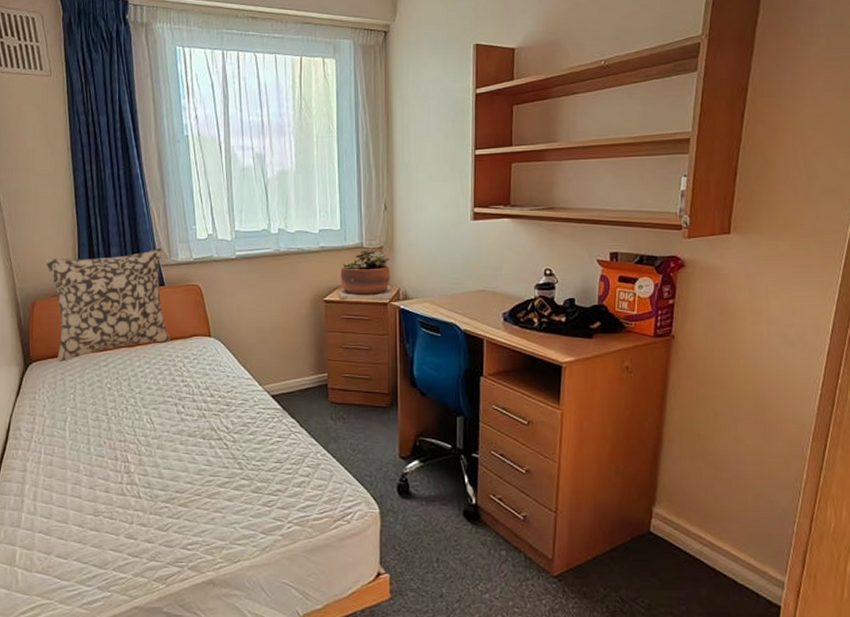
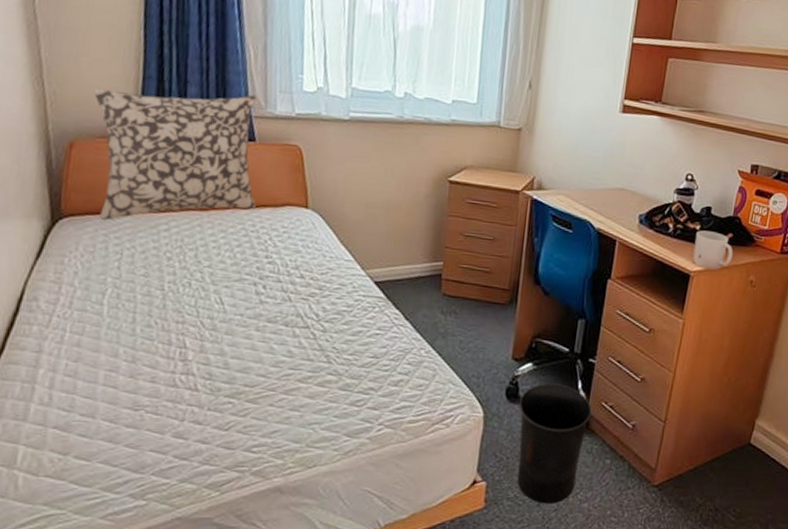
succulent plant: present [339,247,393,301] -> none [466,128,528,188]
waste bin: none [411,479,481,595] -> present [517,383,592,504]
mug: none [562,322,604,360] -> present [693,230,733,271]

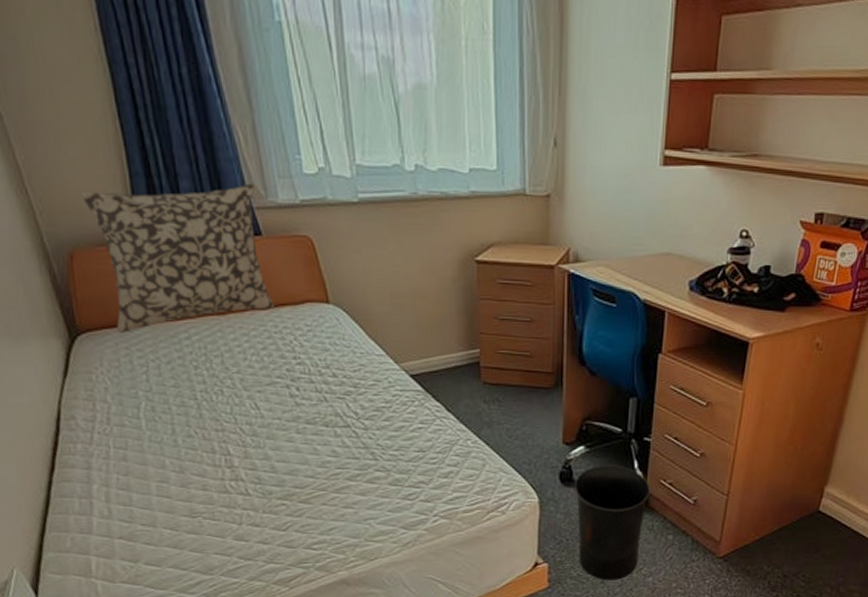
mug: present [693,230,733,271] -> none [751,292,797,336]

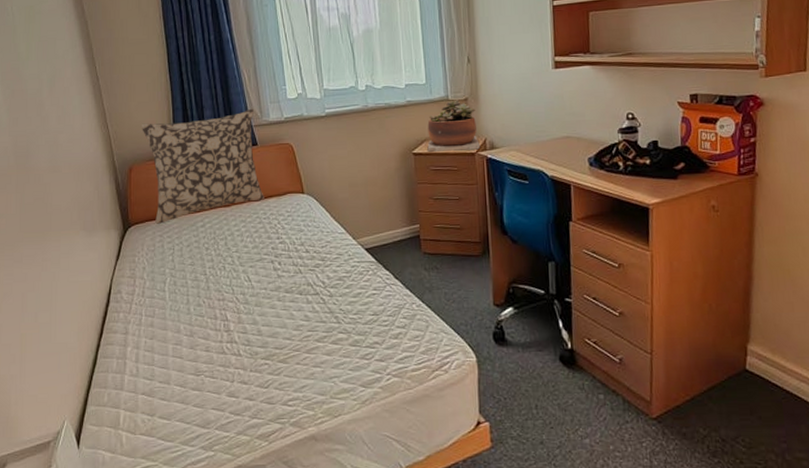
succulent plant: none [494,195,561,262] -> present [427,99,480,153]
waste bin: present [575,465,650,581] -> none [507,324,577,441]

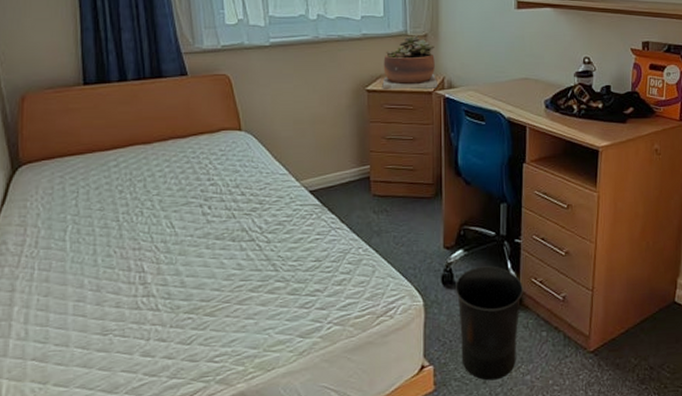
pillow: present [141,108,264,224] -> none [38,33,194,163]
waste bin: none [507,324,577,441] -> present [456,266,523,381]

